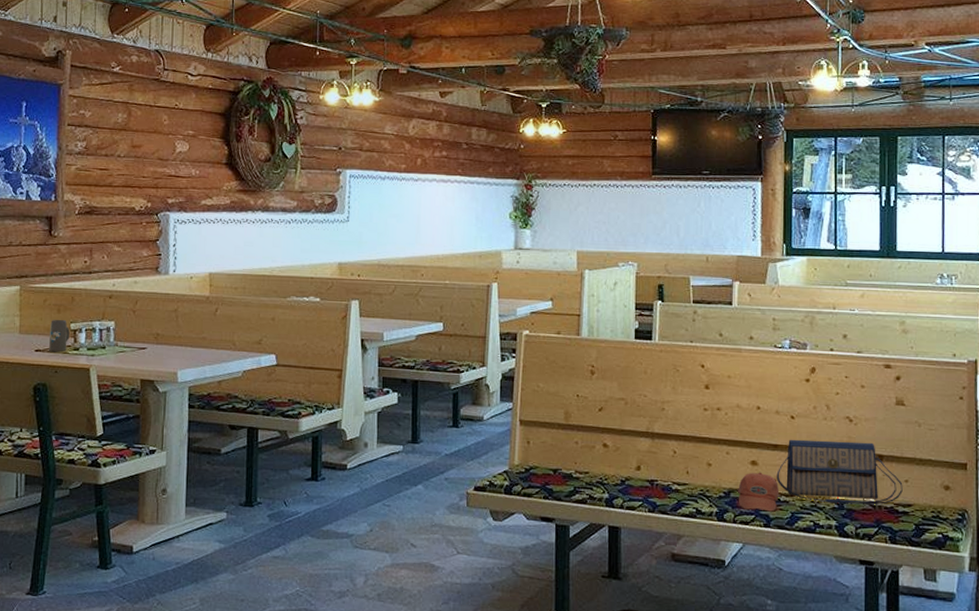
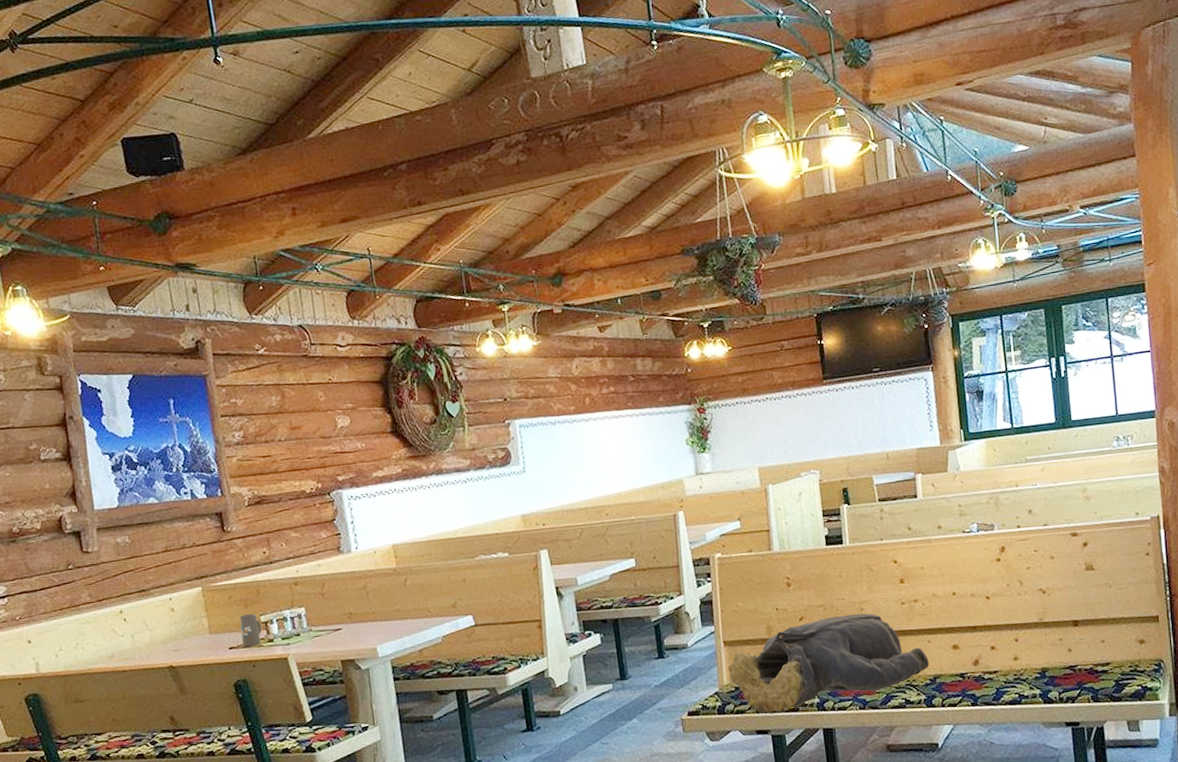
ski parka: none [520,411,725,502] -> present [727,613,929,714]
baseball cap: present [737,472,780,512] -> none [942,654,983,694]
handbag: present [776,439,903,505] -> none [978,610,1100,674]

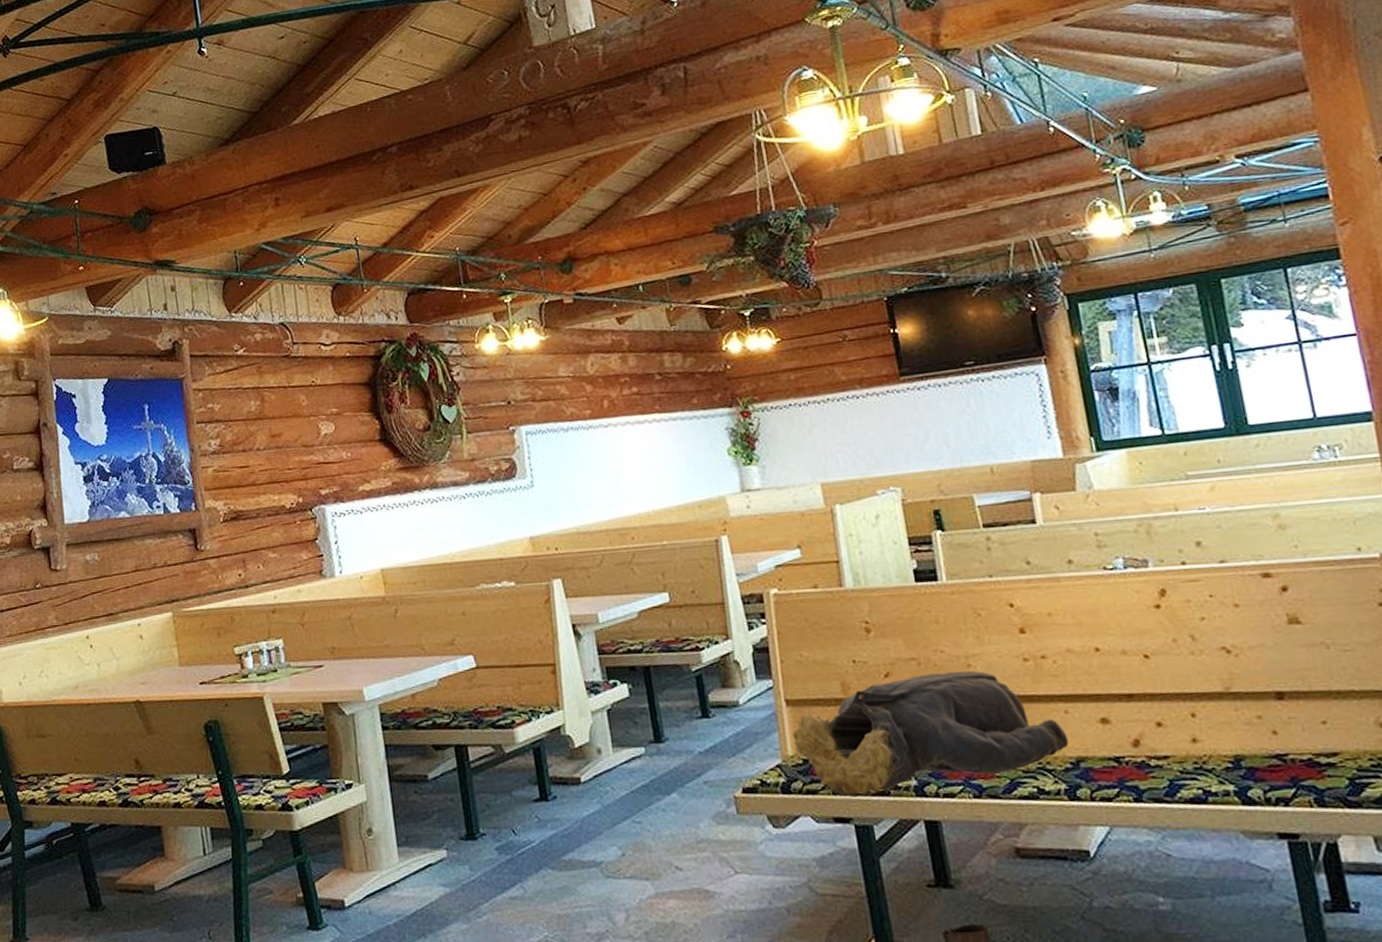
beer mug: present [239,613,262,648] -> none [212,644,236,683]

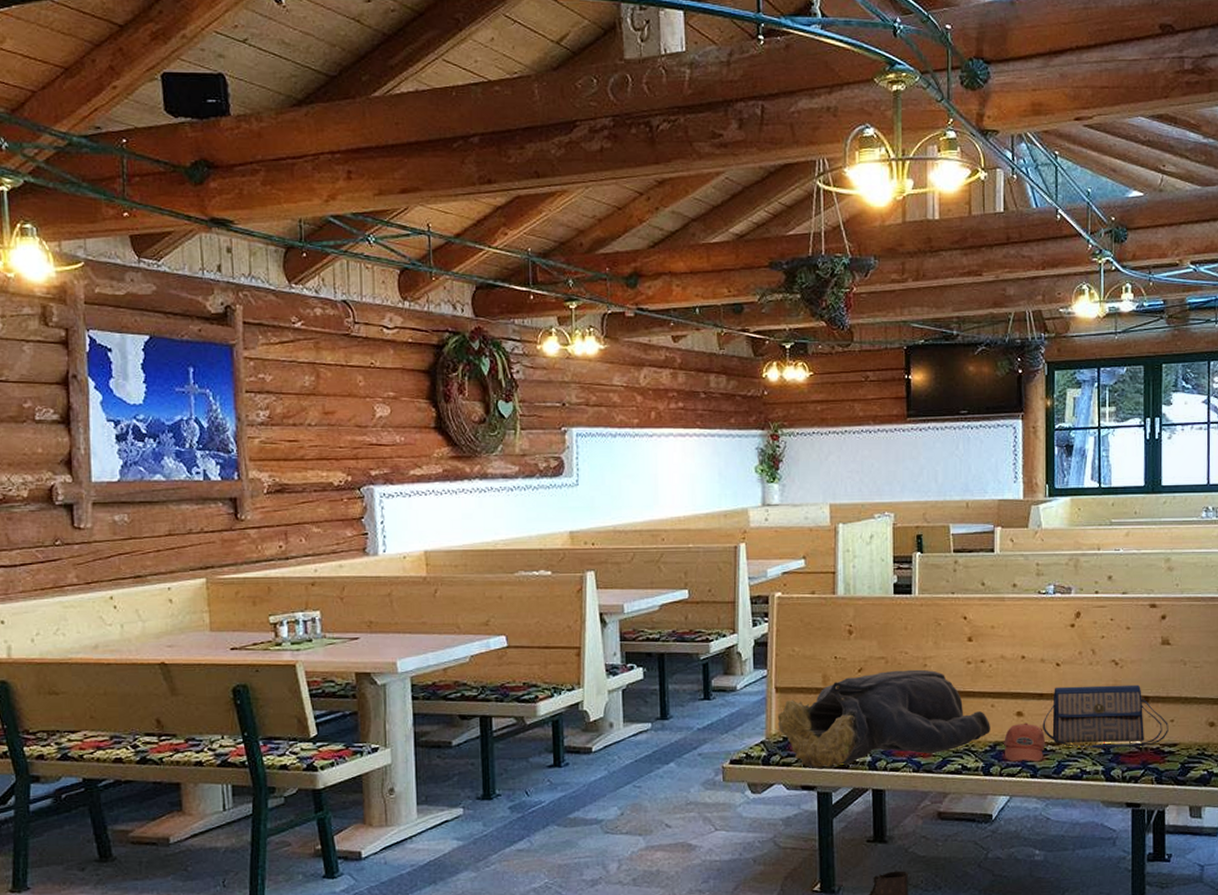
baseball cap: none [1087,731,1148,784] -> present [1003,722,1046,763]
handbag: none [1138,677,1322,763] -> present [1042,684,1169,749]

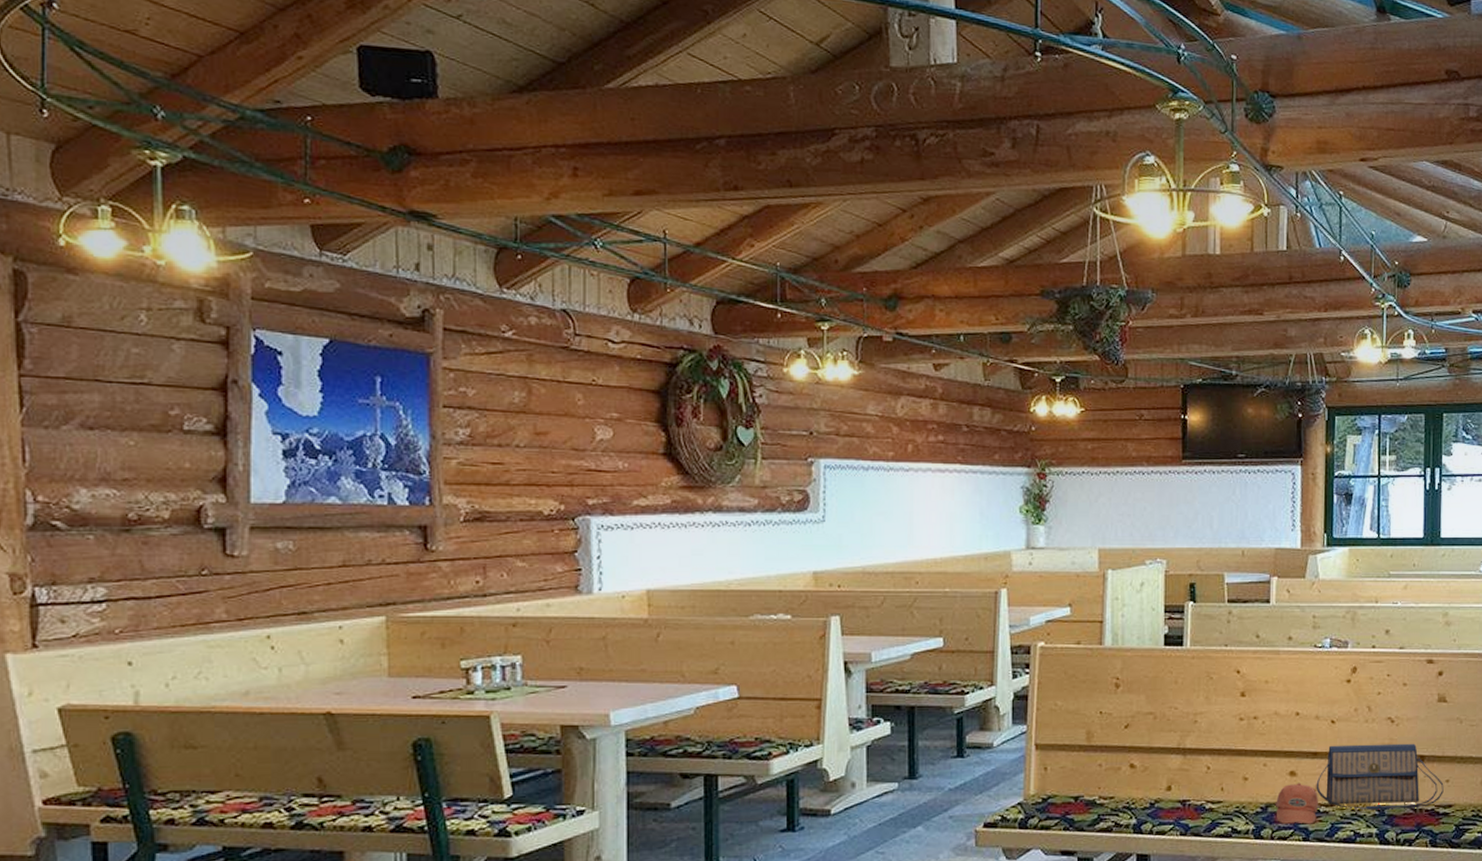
ski parka: present [777,669,990,769] -> none [1036,726,1262,833]

